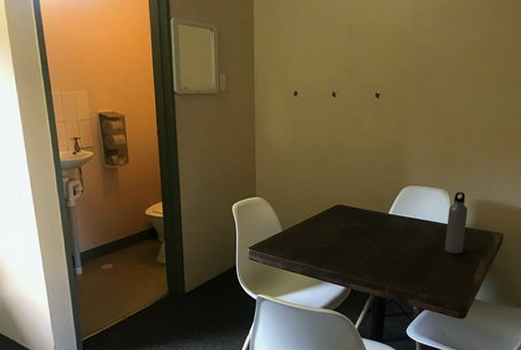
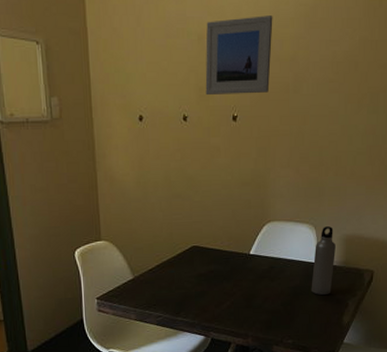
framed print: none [352,11,413,76] -> present [205,15,273,94]

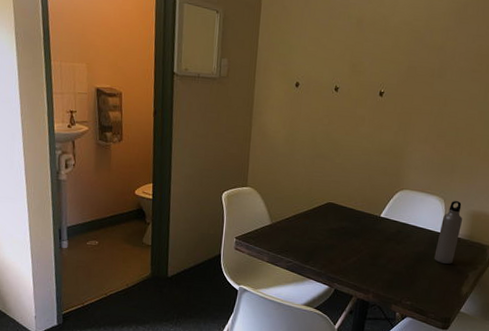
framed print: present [205,15,273,94] -> none [358,8,427,75]

